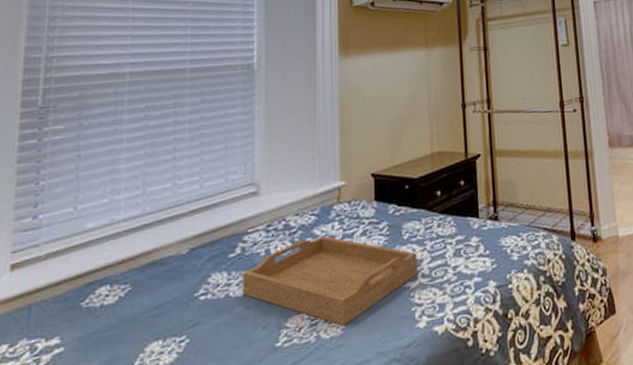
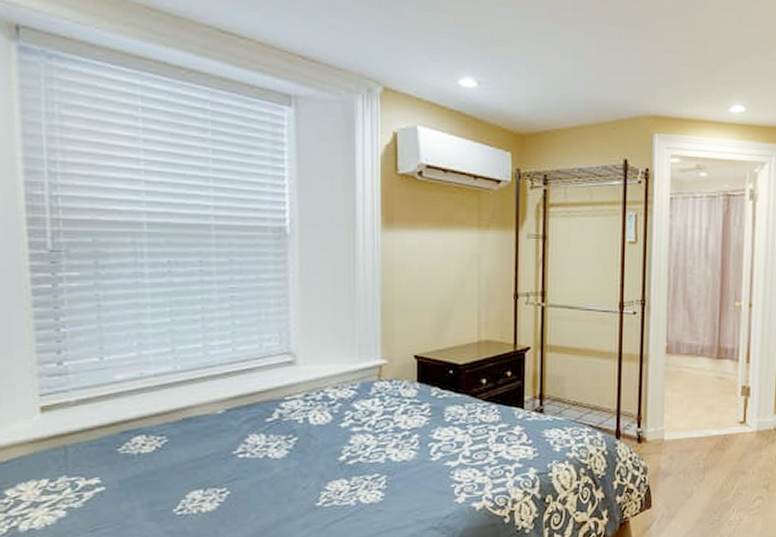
serving tray: present [243,236,418,326] -> none [281,411,459,494]

